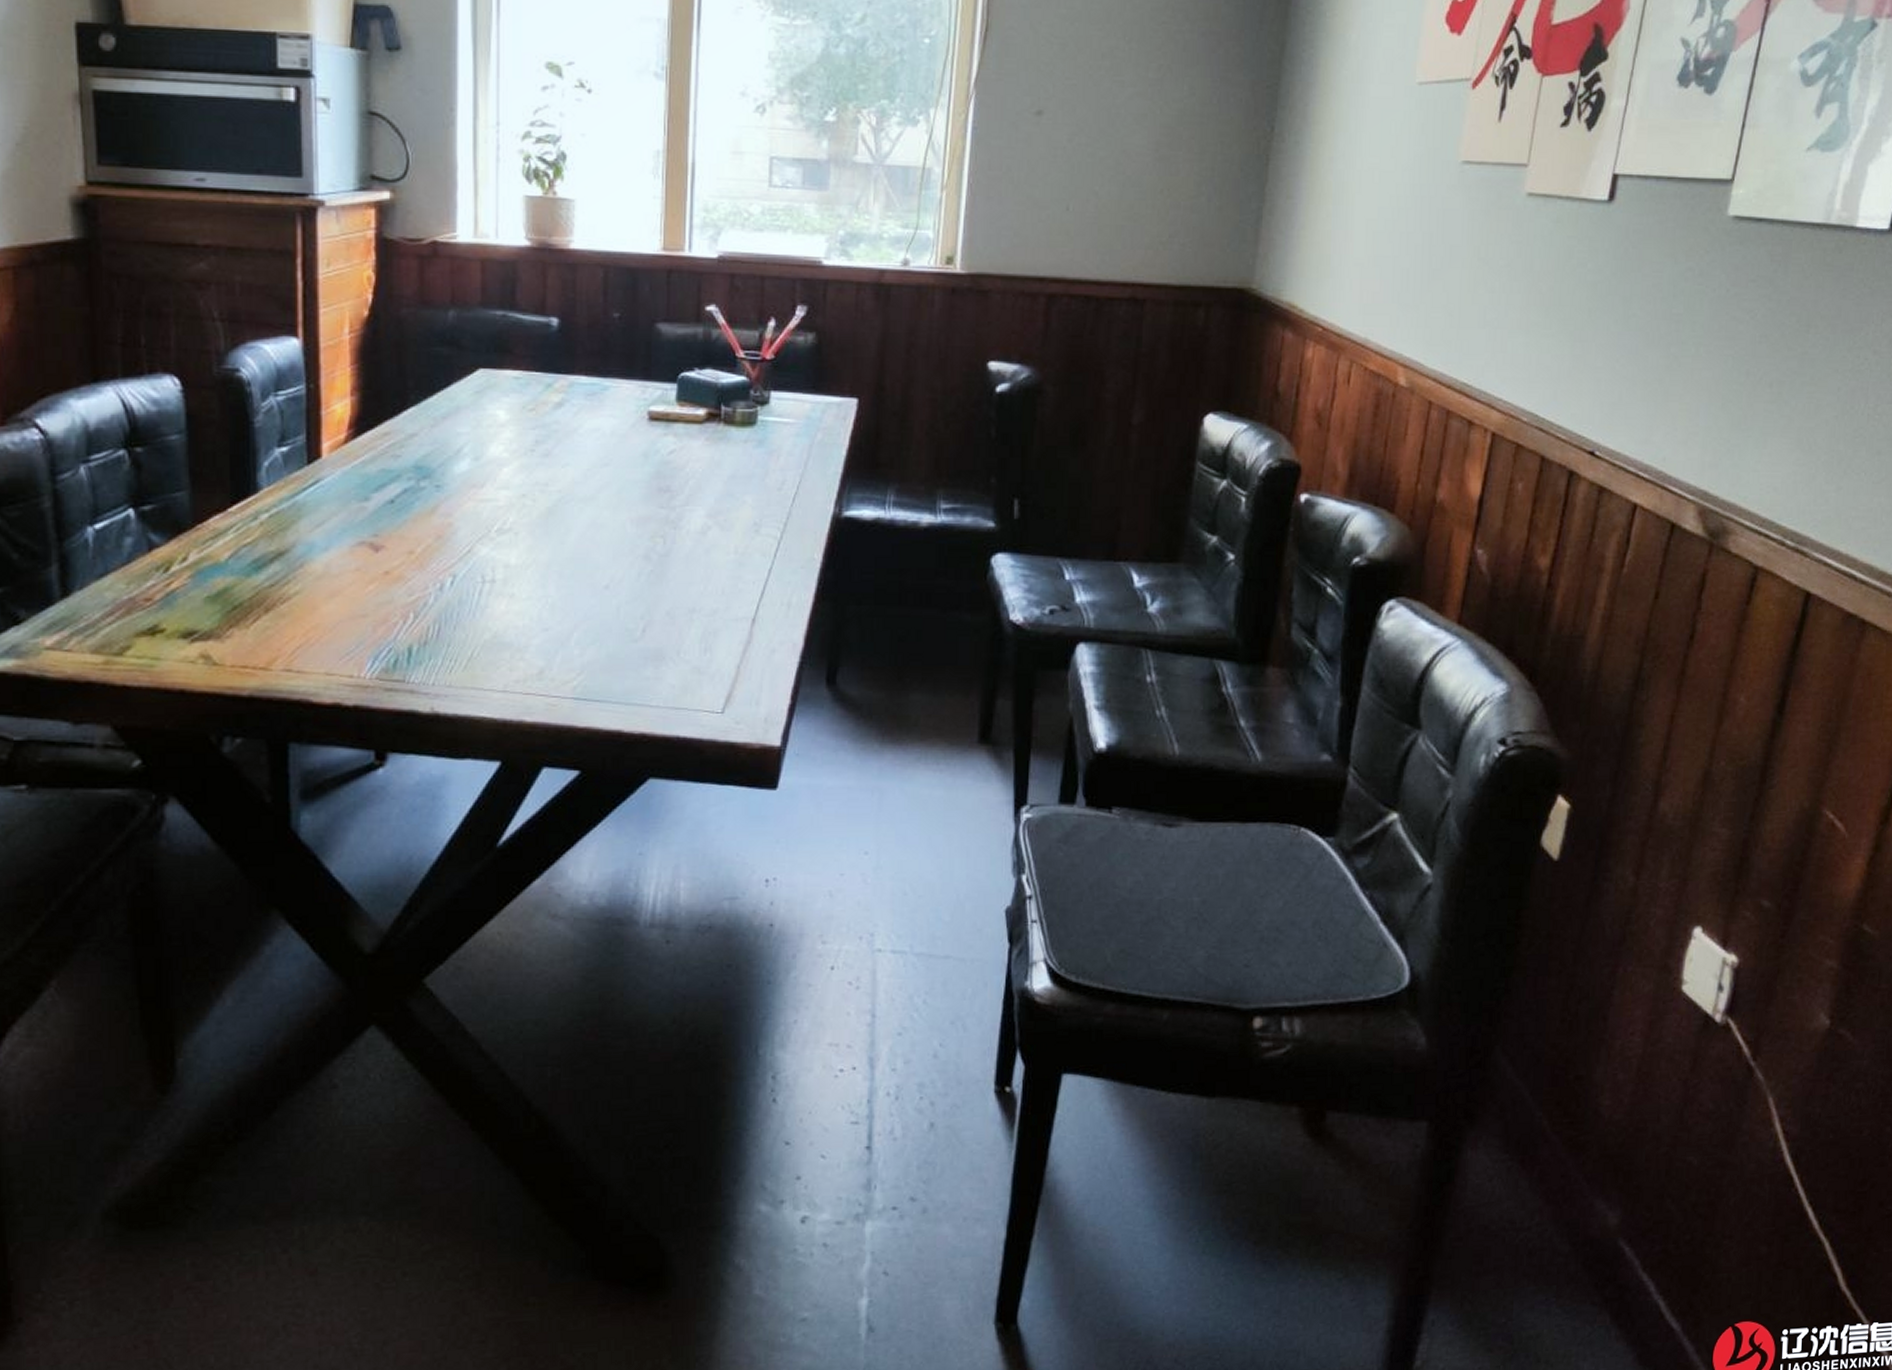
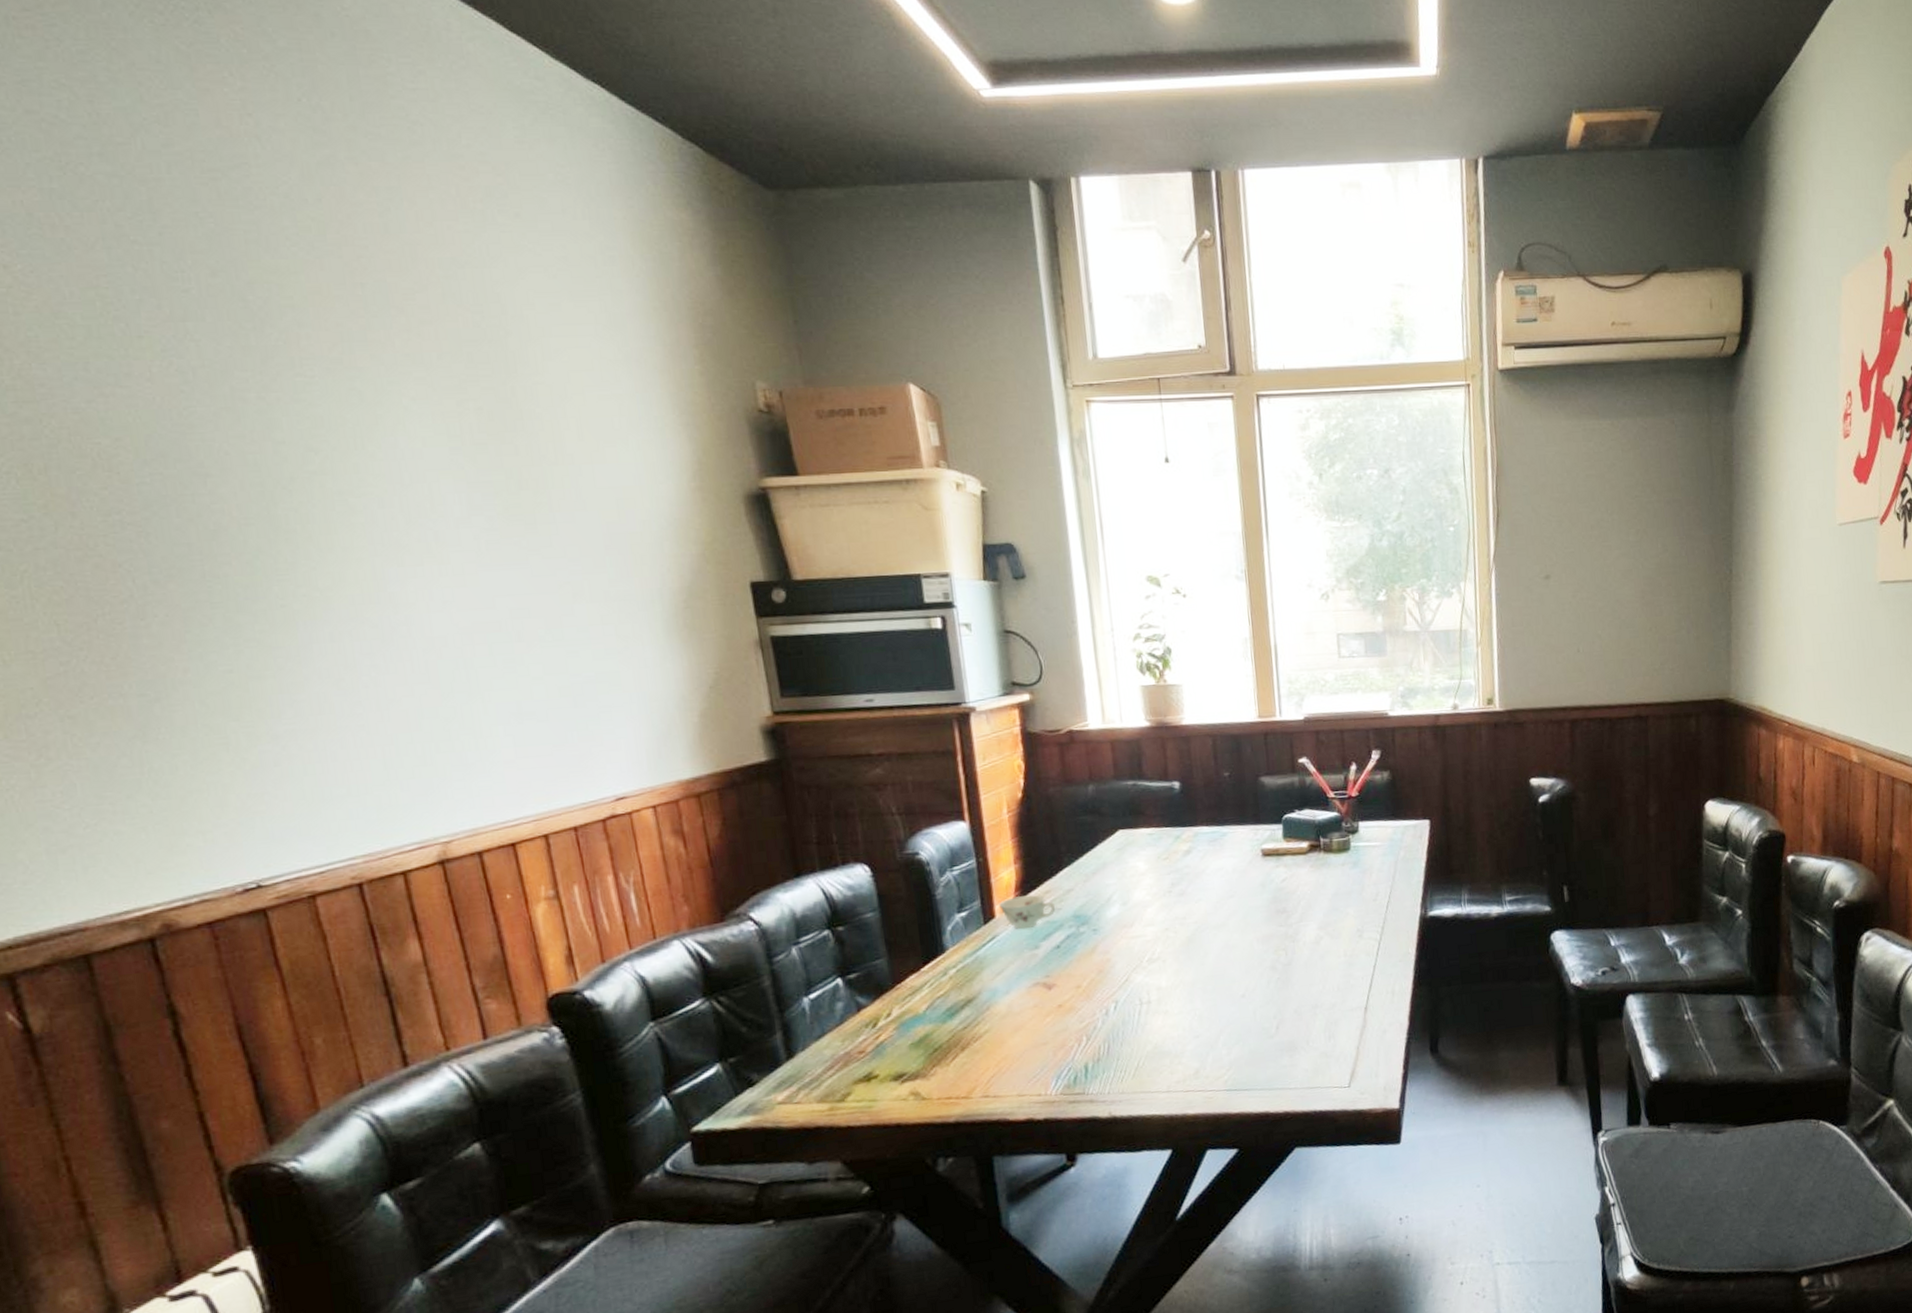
teacup: none [328,434,394,476] -> present [999,894,1056,930]

